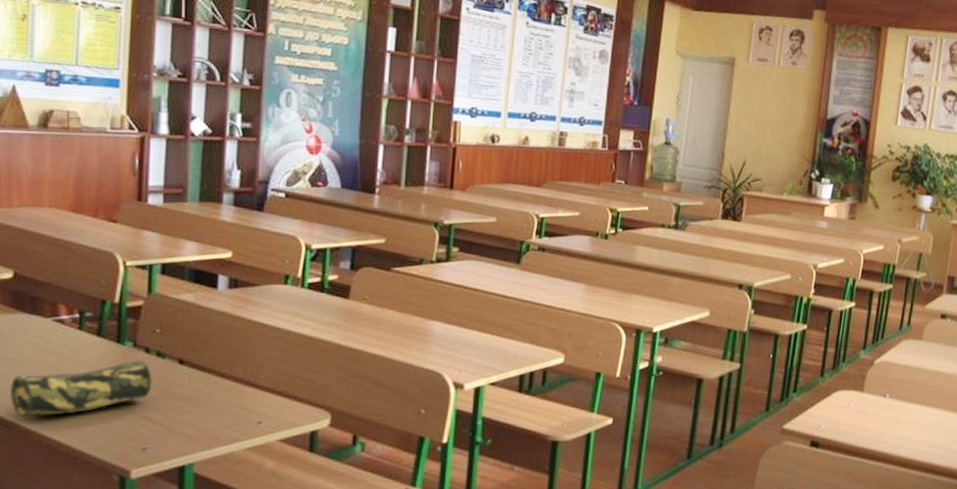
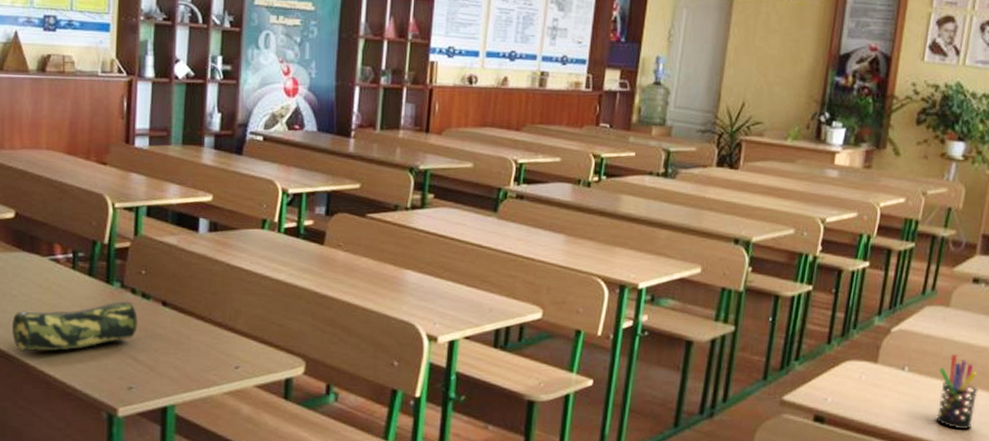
pen holder: none [913,381,947,446] -> present [936,354,979,429]

